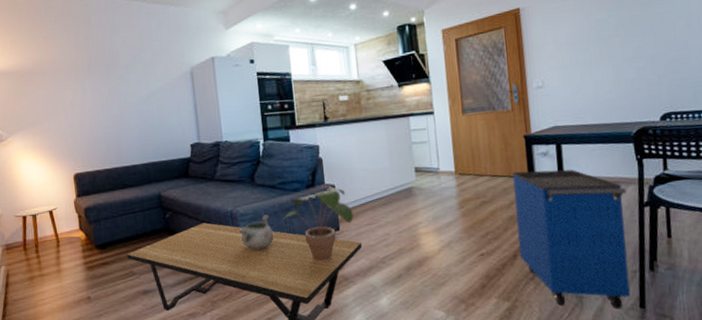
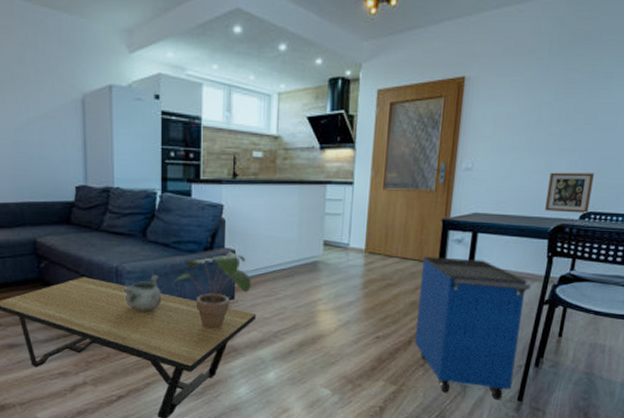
picture frame: none [620,76,668,117] -> present [545,172,594,213]

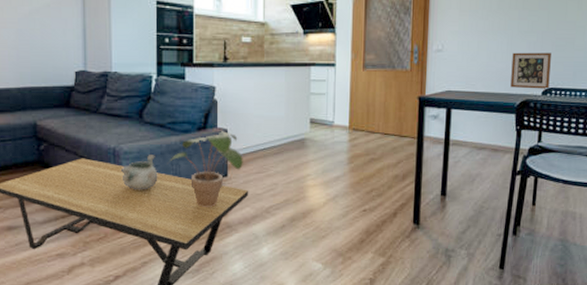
cabinet: present [415,257,531,400] -> none [400,132,503,269]

